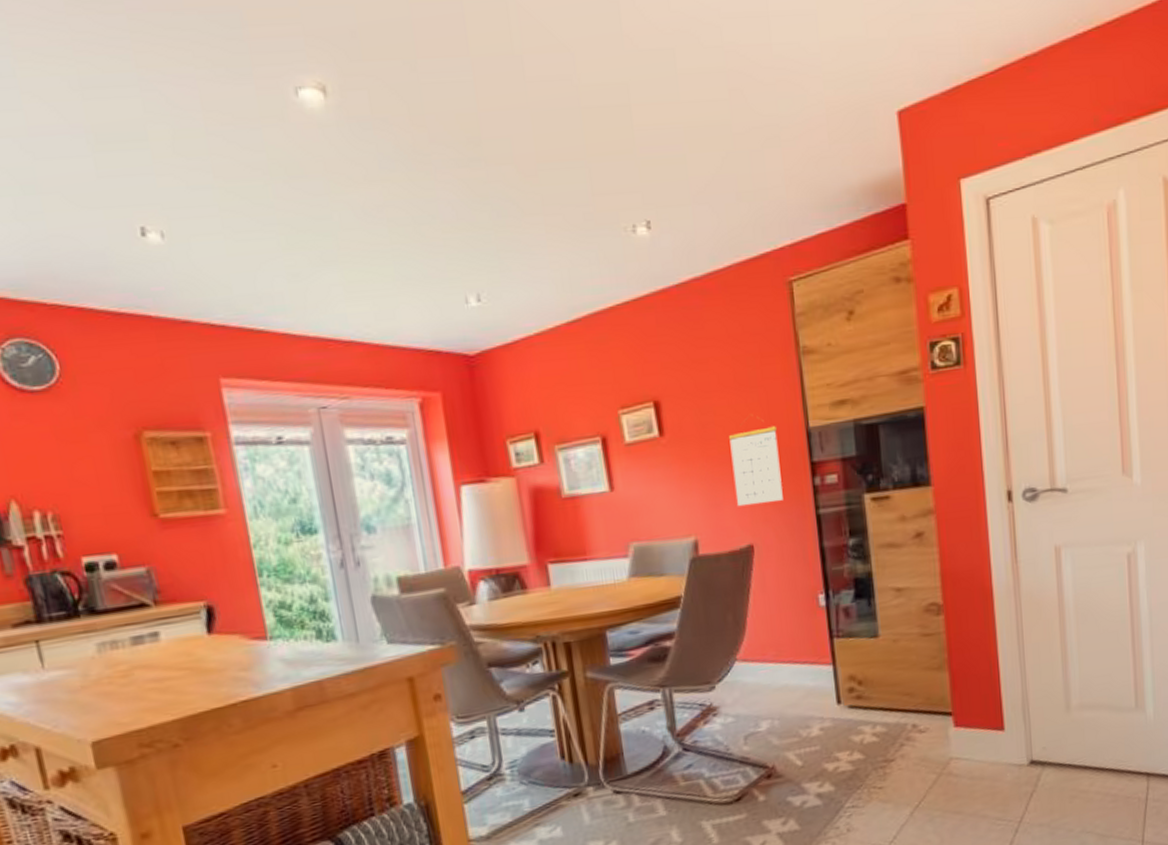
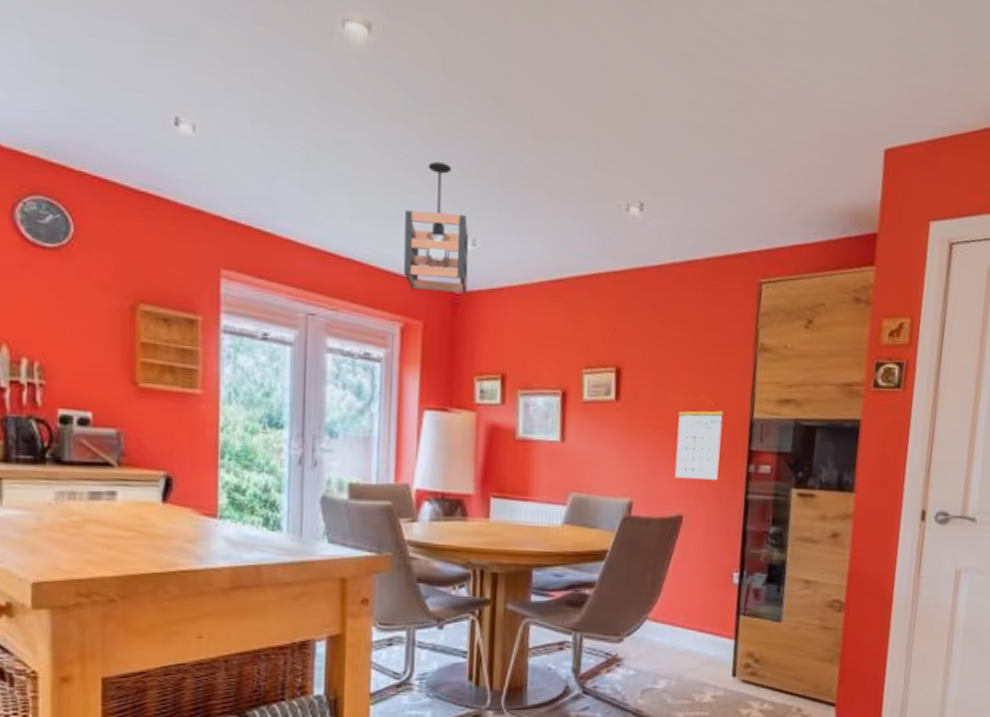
pendant light: none [399,219,481,361] -> present [403,162,469,293]

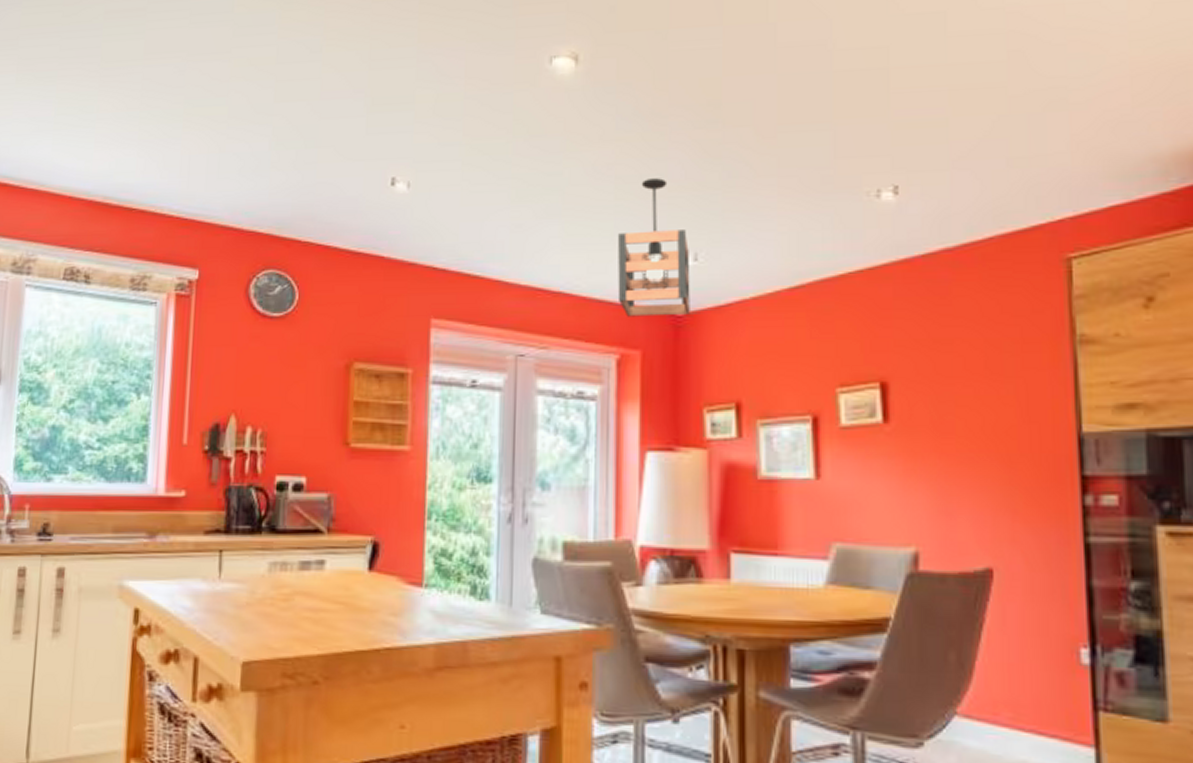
calendar: present [675,400,723,480] -> none [971,413,1039,519]

